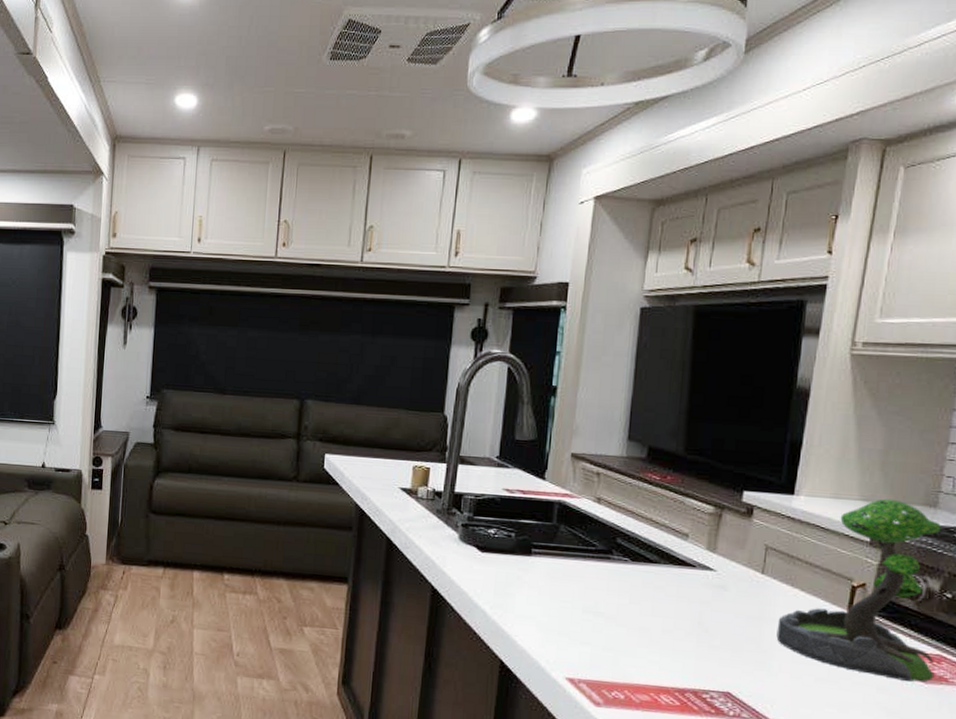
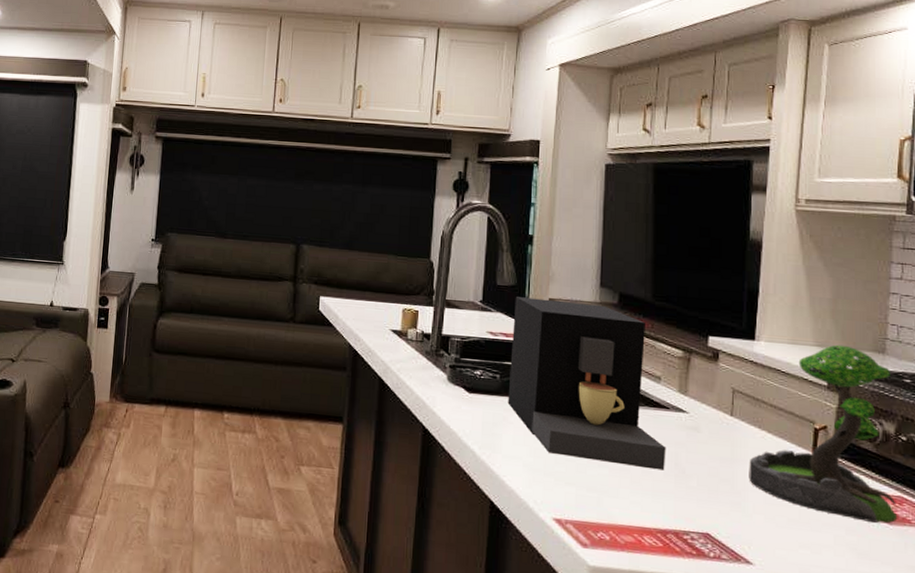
coffee maker: none [522,452,690,630] -> present [507,297,666,471]

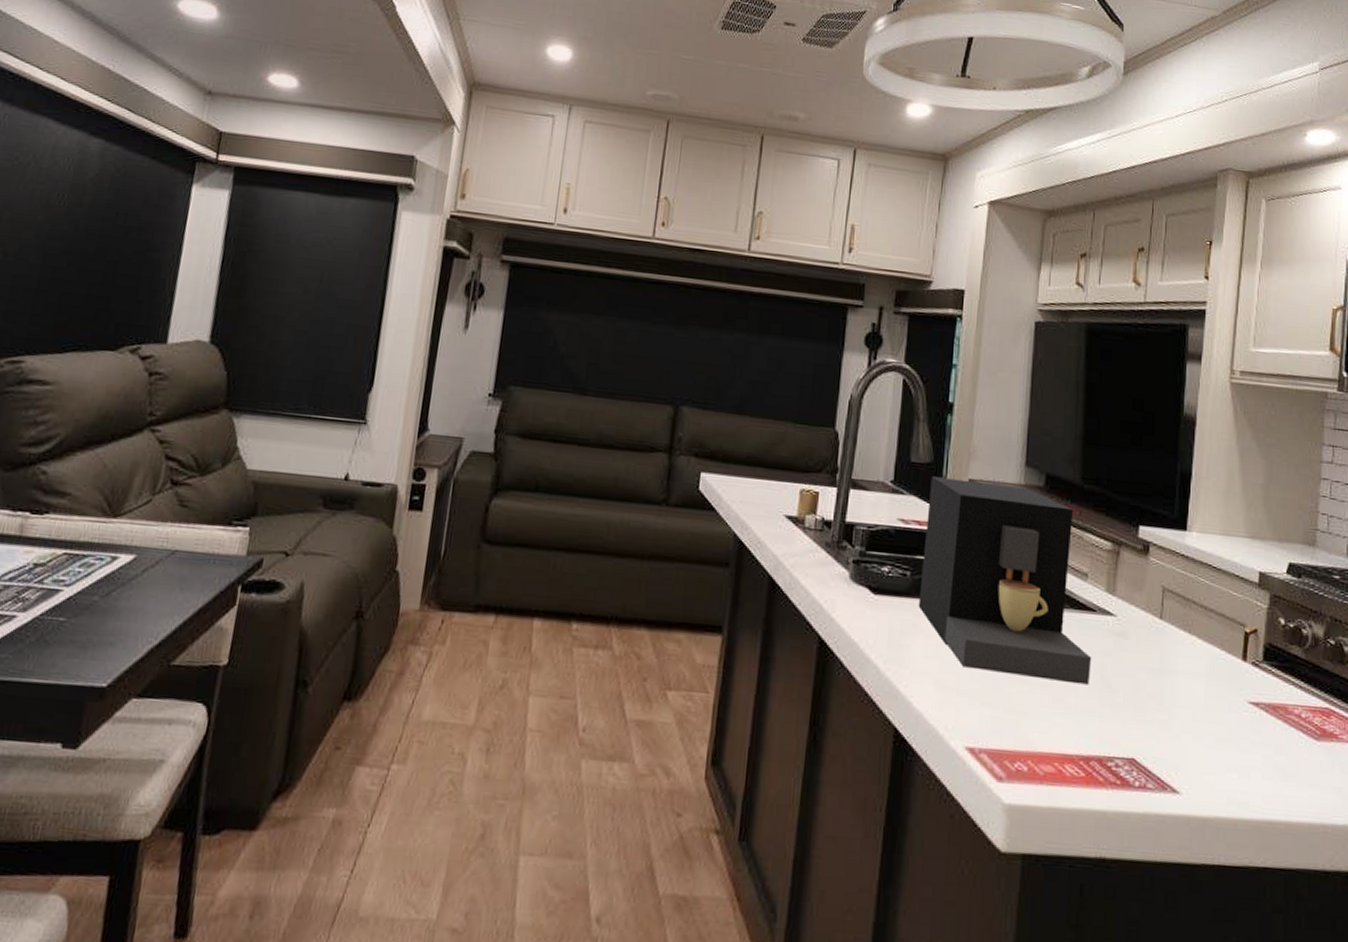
plant: present [749,344,898,524] -> none [1177,536,1326,740]

